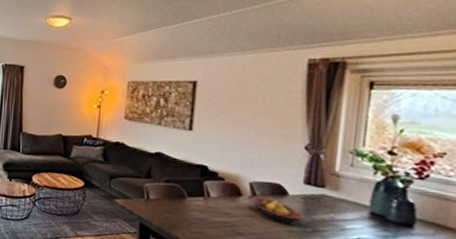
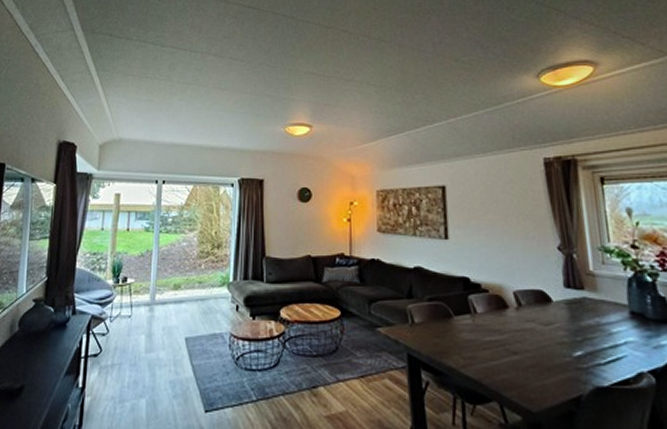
fruit bowl: present [250,197,305,224] -> none [517,306,573,334]

